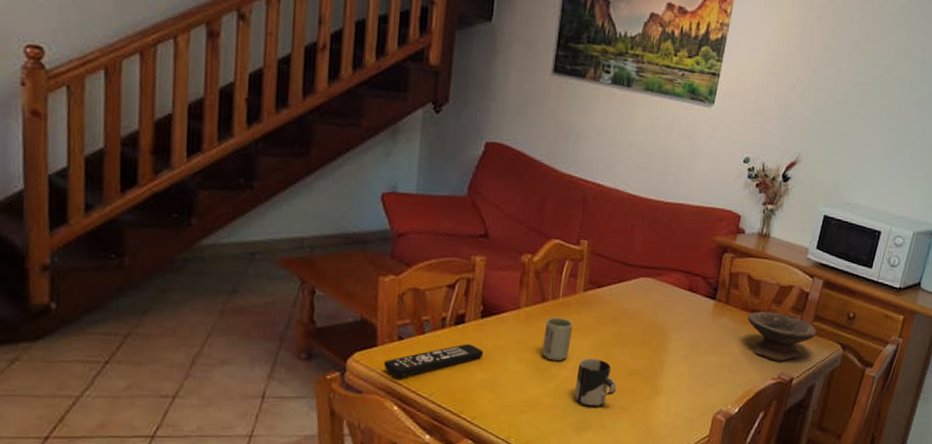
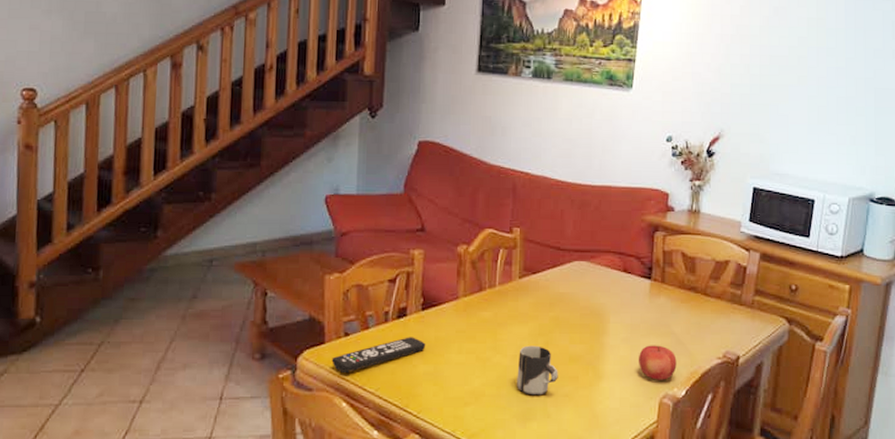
cup: present [542,317,573,362] -> none [483,306,510,351]
fruit: none [695,363,733,397] -> present [638,345,677,380]
bowl: present [748,311,817,361] -> none [686,288,759,339]

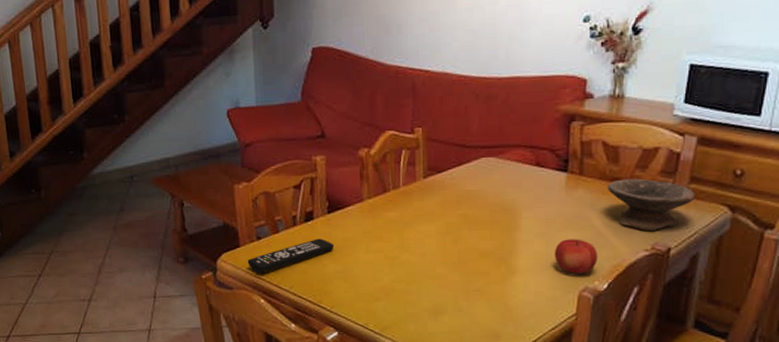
cup: present [517,345,558,396] -> none [426,243,469,291]
bowl: none [686,288,759,339] -> present [608,178,695,231]

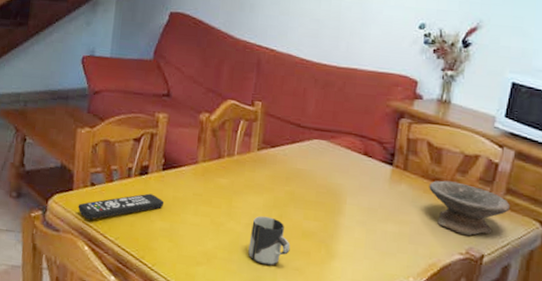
cup: none [426,243,469,291] -> present [248,215,290,266]
fruit: present [554,239,598,274] -> none [373,231,415,268]

